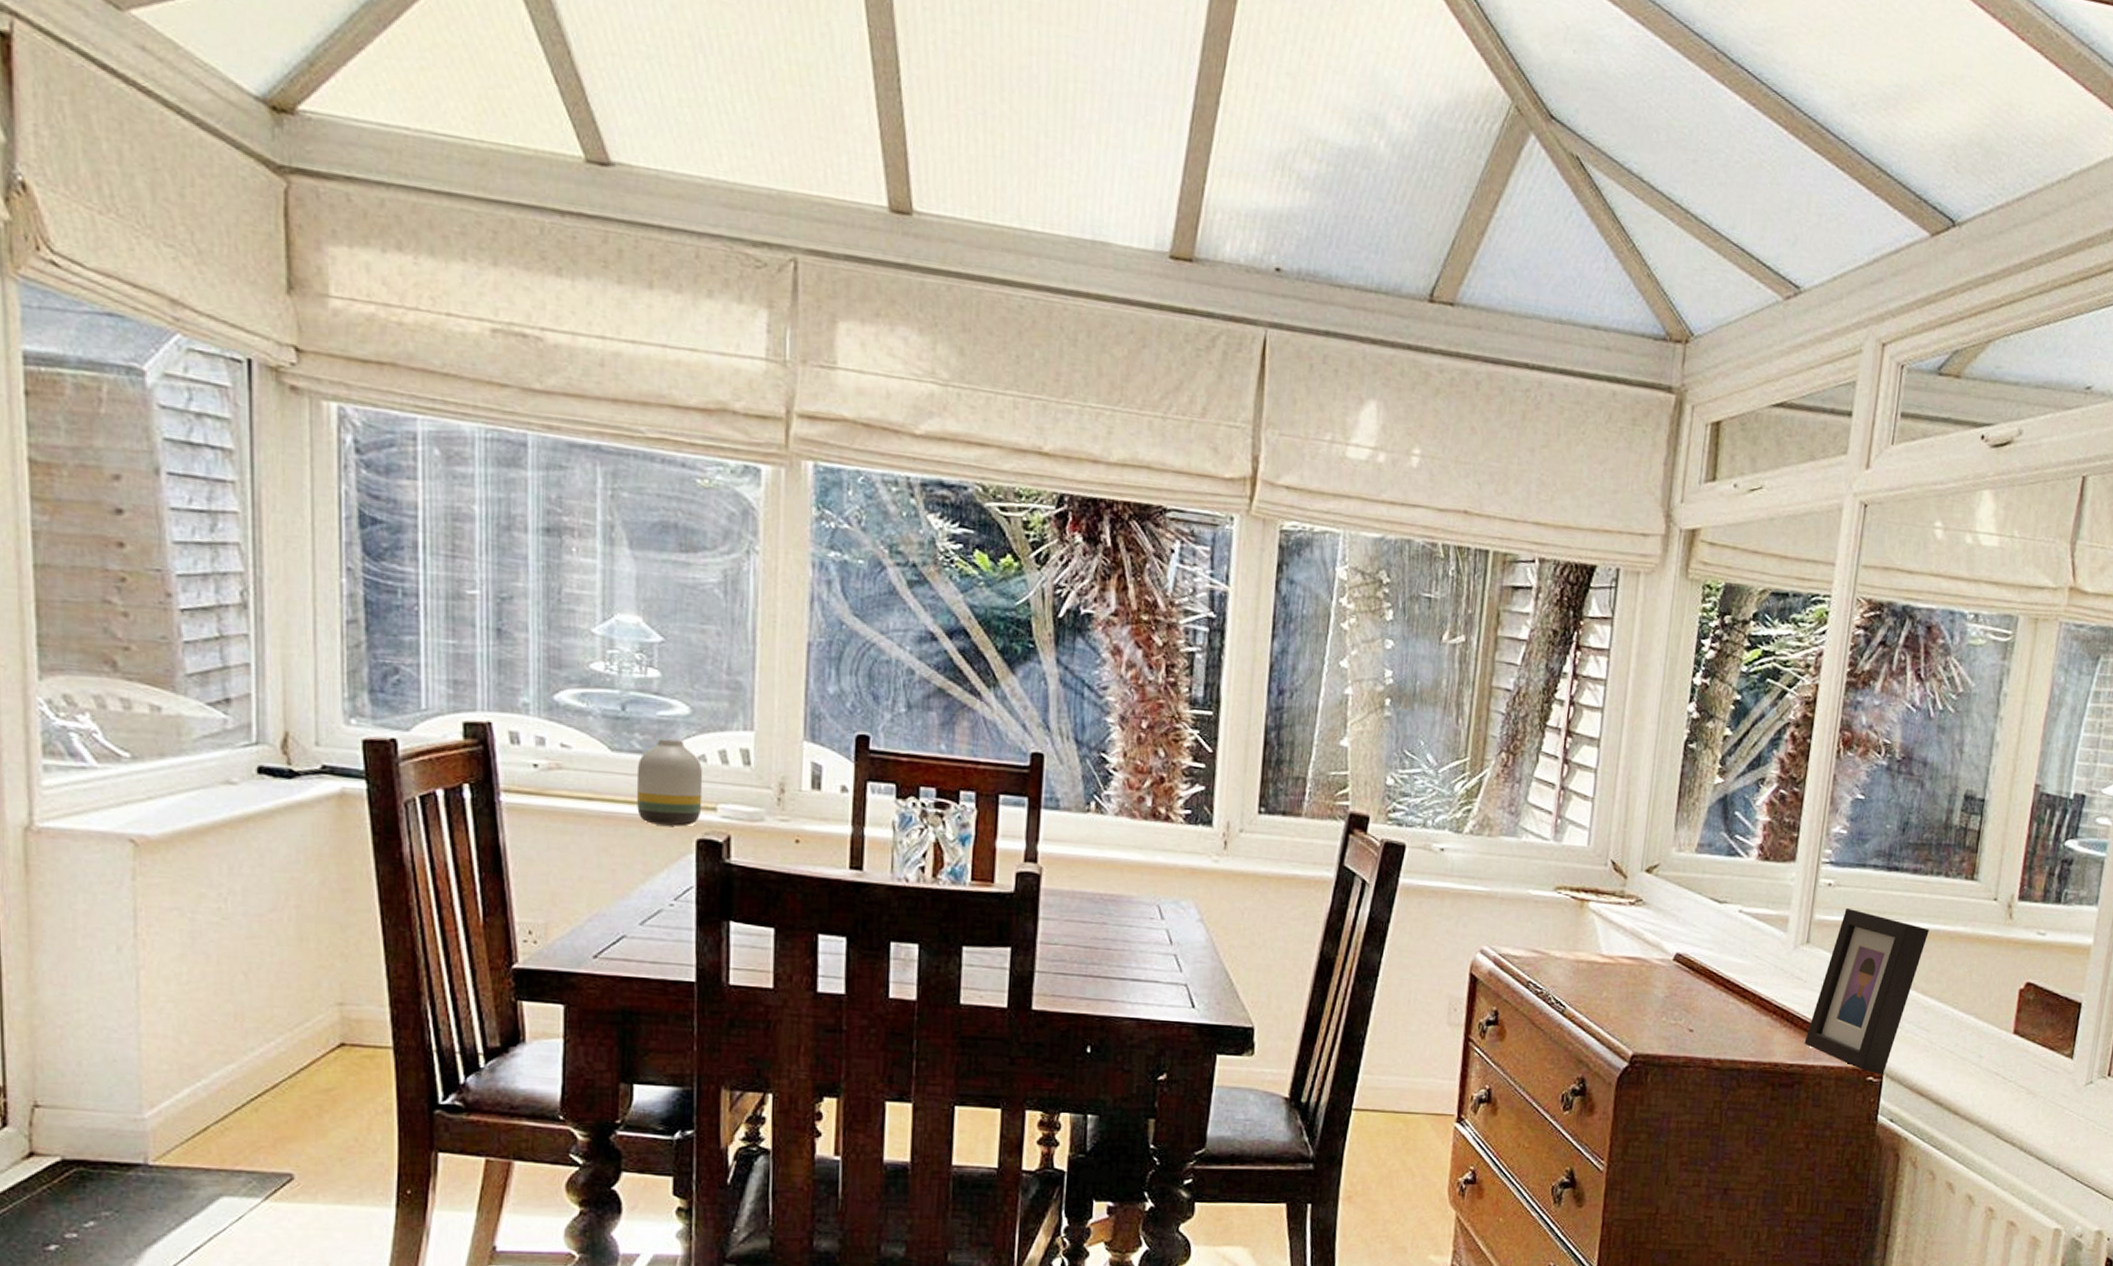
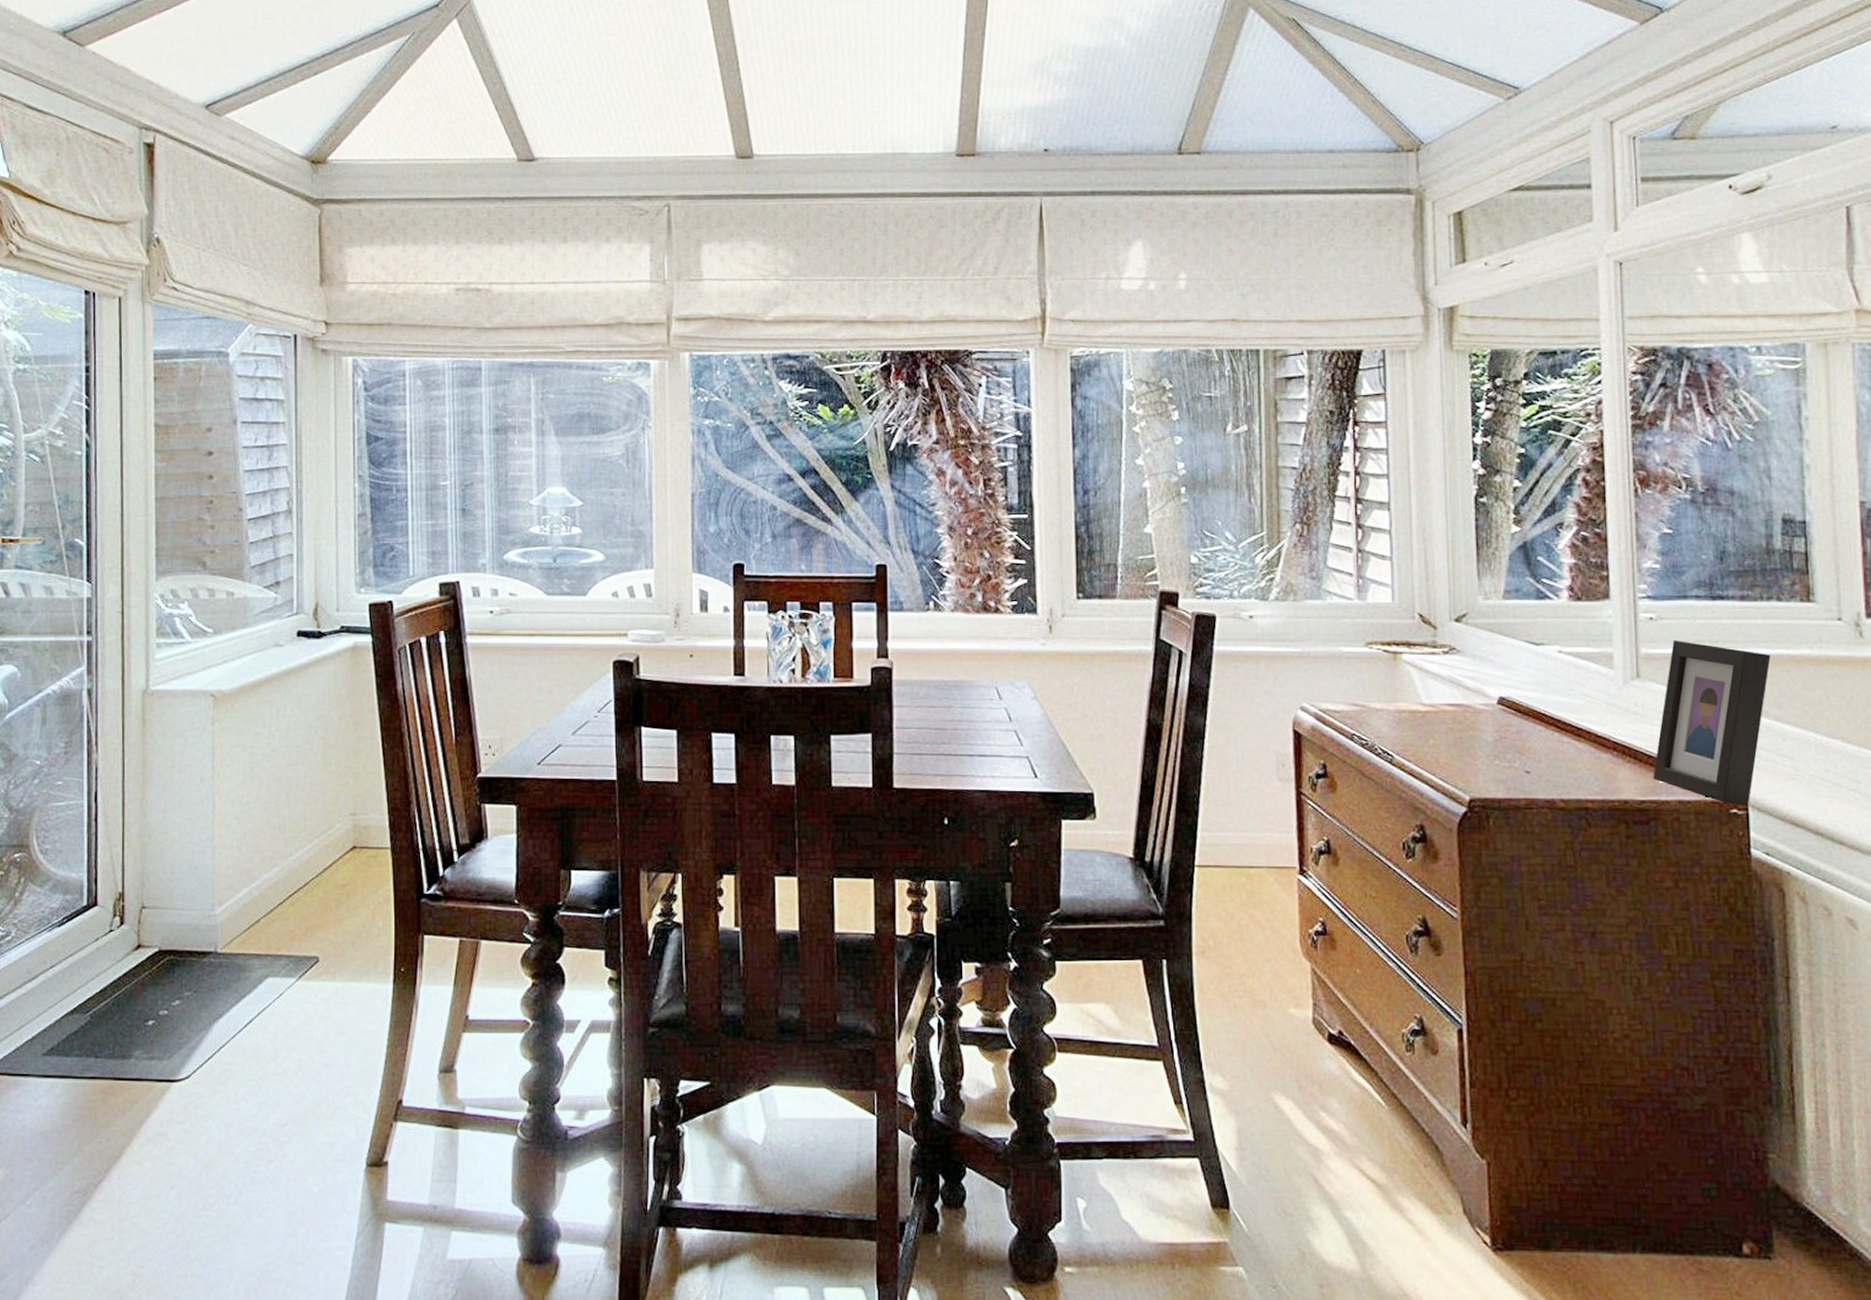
vase: present [636,738,703,827] -> none [566,582,616,651]

